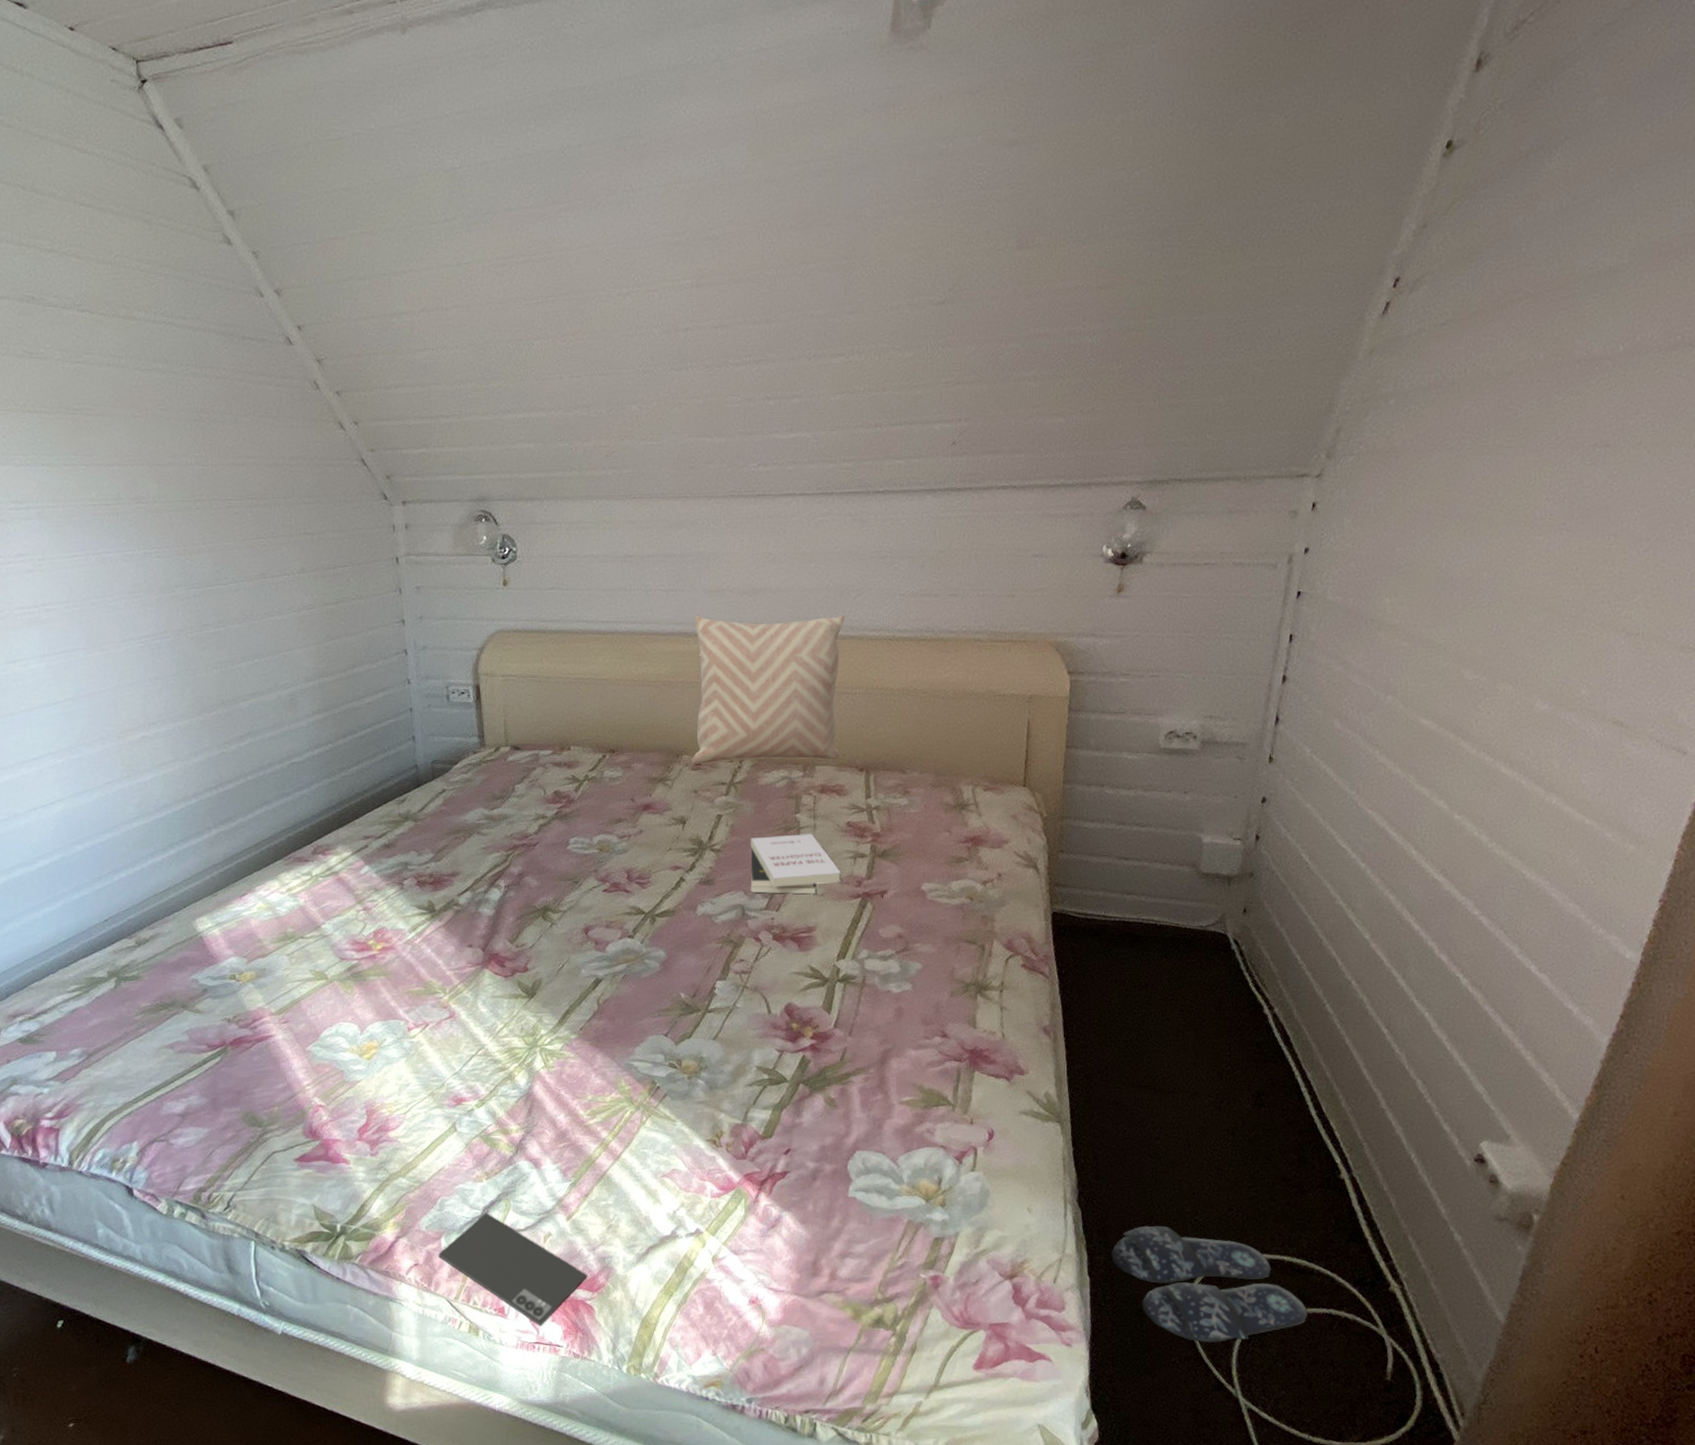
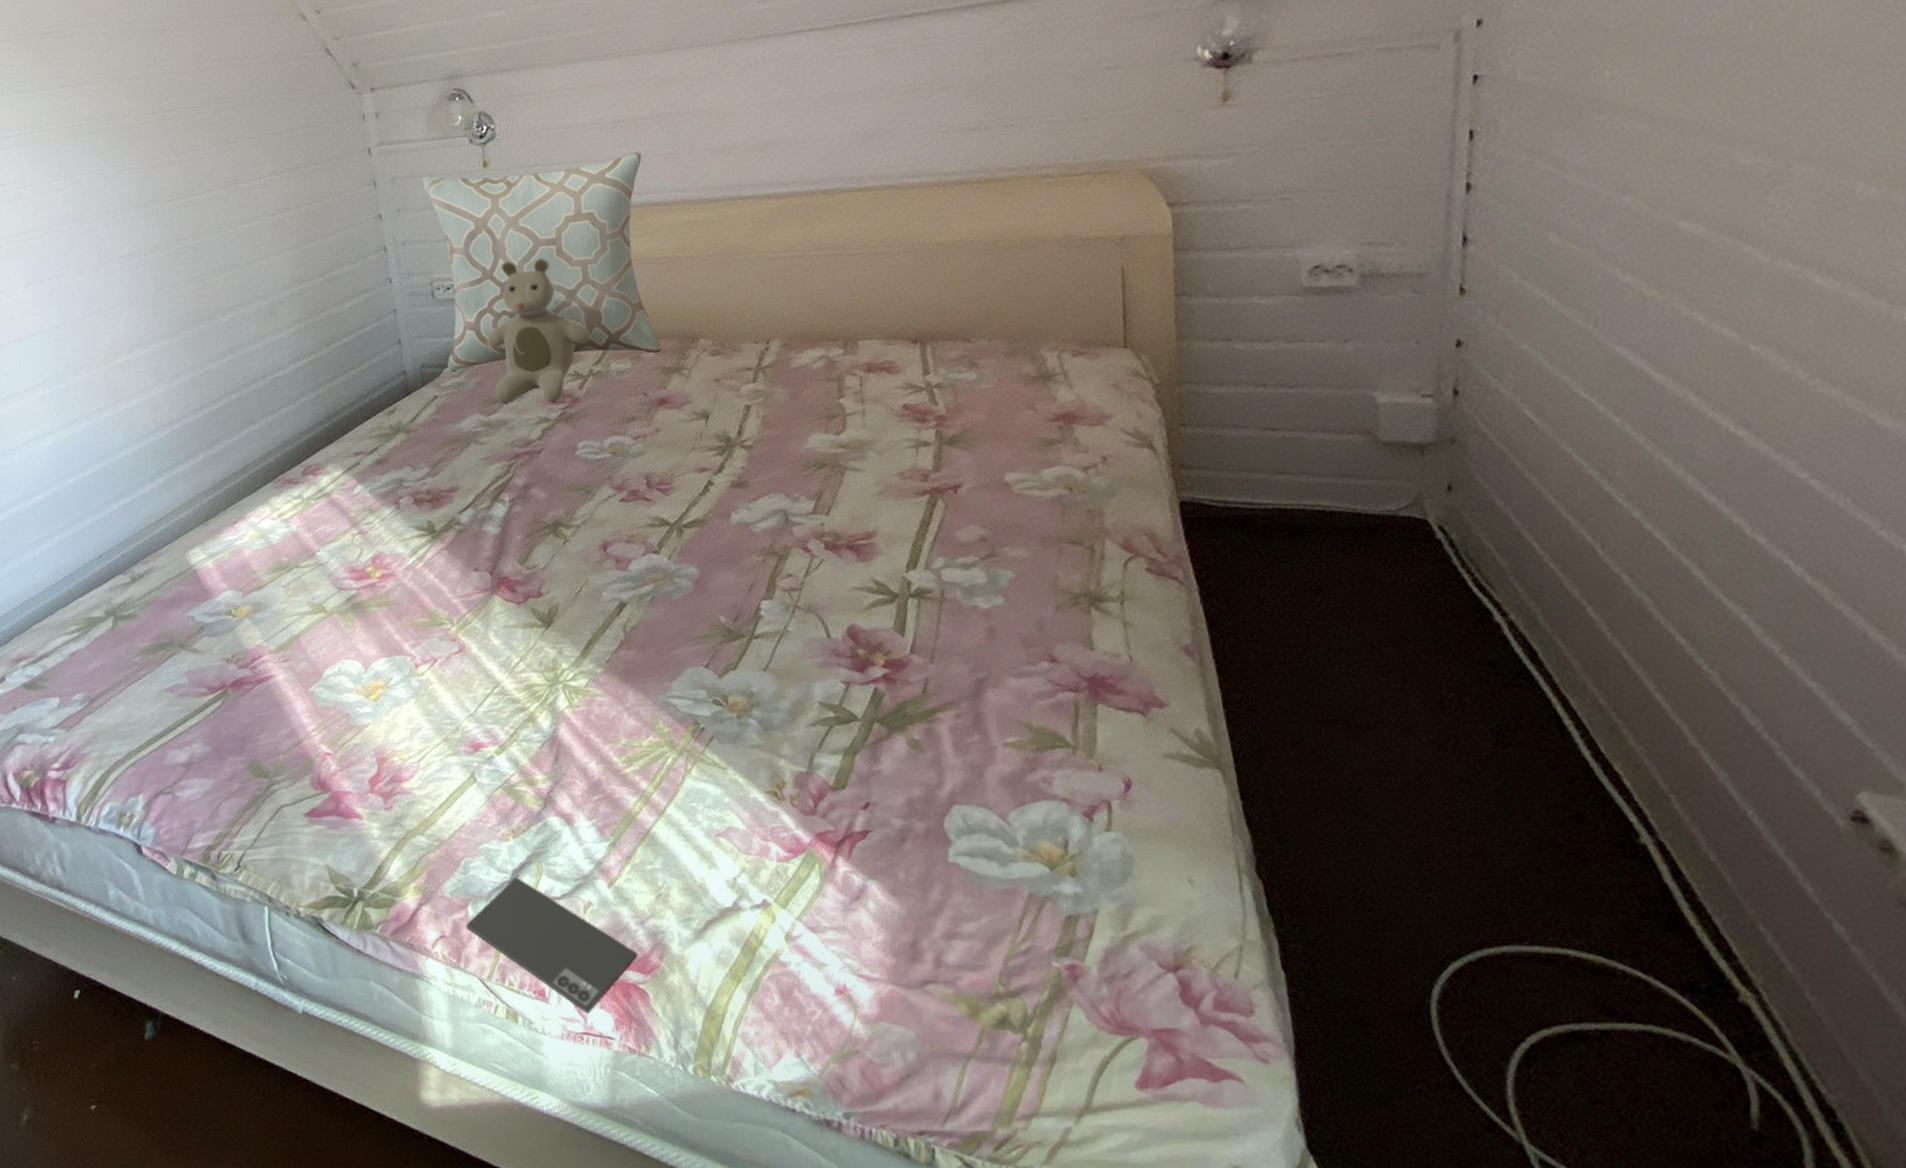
pillow: none [446,586,649,768] -> present [422,152,661,371]
teddy bear: none [494,672,588,801] -> present [486,258,590,404]
pillow: present [691,615,844,764] -> none [699,162,887,349]
books: present [750,833,842,895] -> none [786,421,903,495]
slippers: present [1111,1225,1308,1343] -> none [1311,904,1615,1066]

